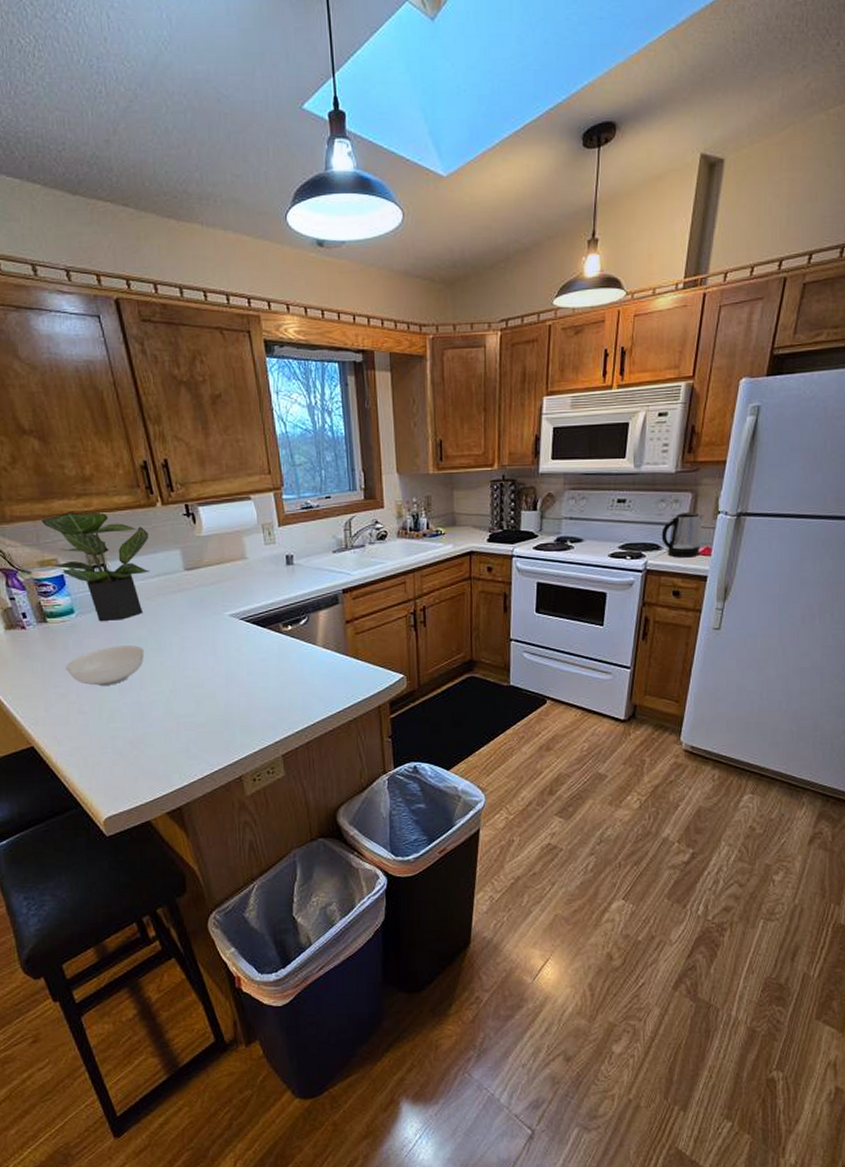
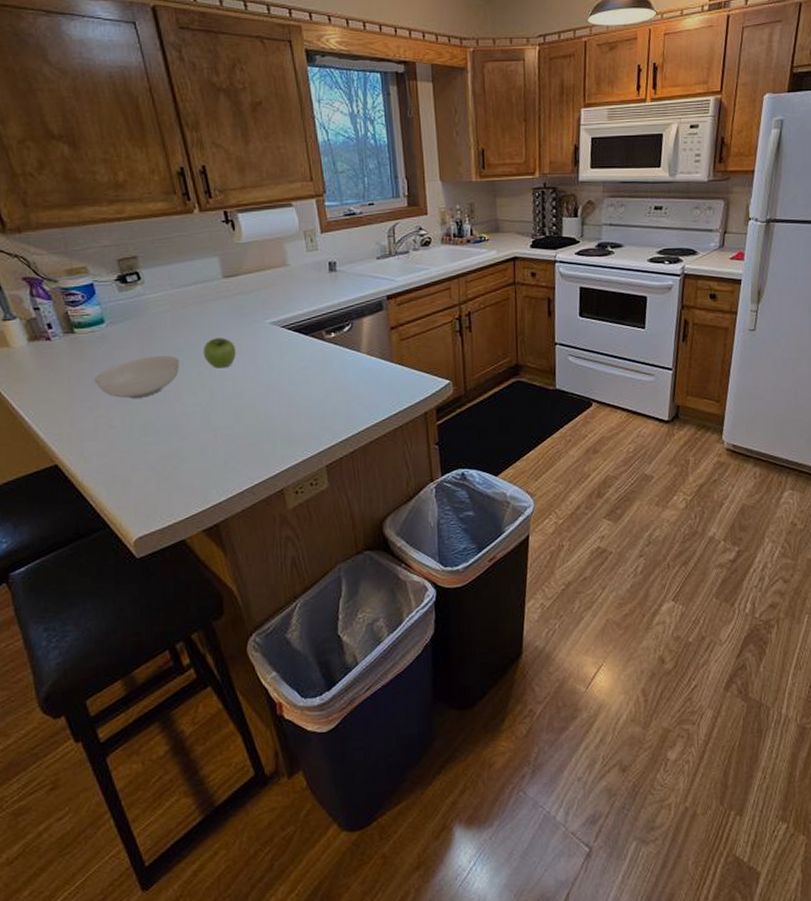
potted plant: present [42,512,150,621] -> none [70,219,187,331]
fruit: none [165,629,197,659] -> present [202,338,236,369]
kettle: present [661,511,704,558] -> none [697,218,736,262]

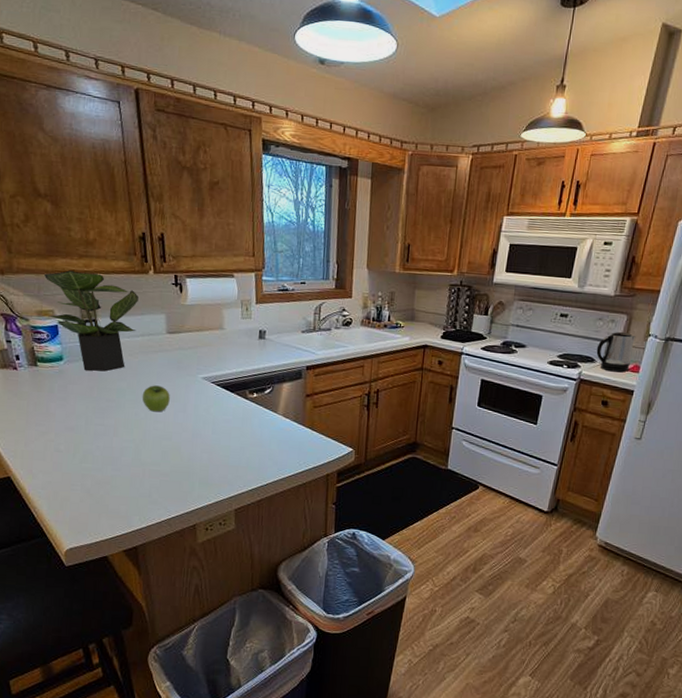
potted plant: none [70,219,187,331] -> present [44,270,139,372]
bowl: present [94,355,180,398] -> none [49,394,122,429]
kettle: none [697,218,736,262] -> present [596,331,636,373]

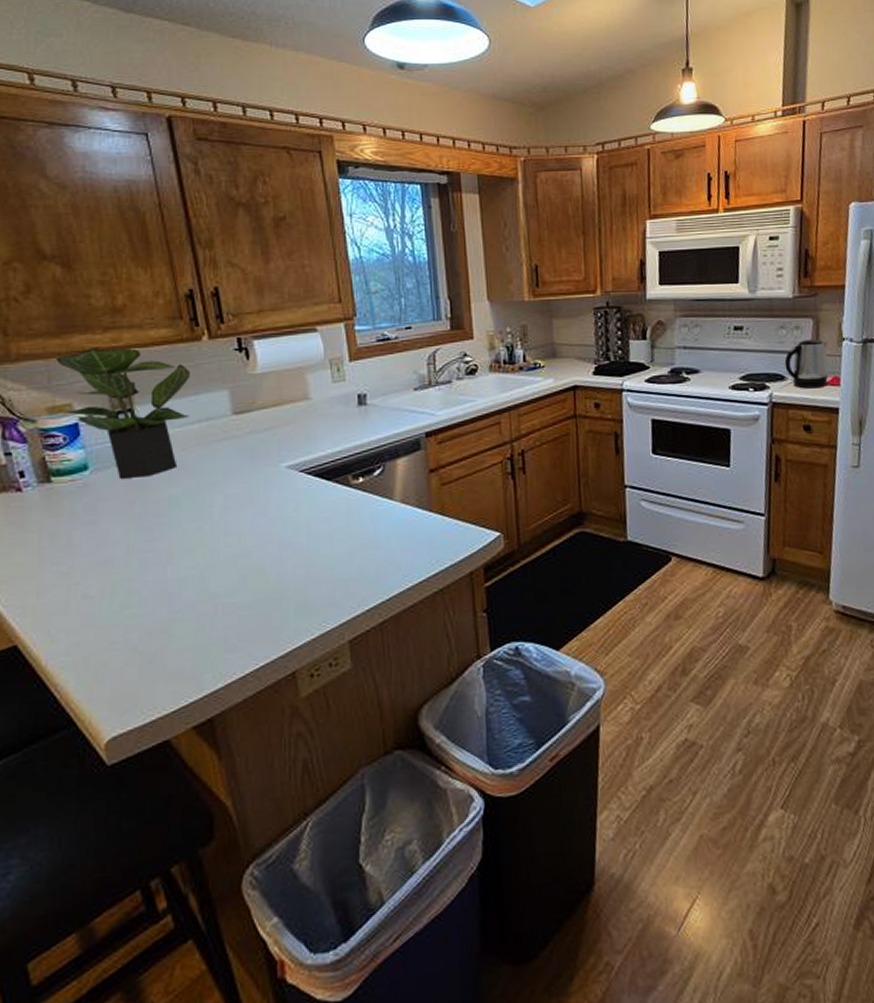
fruit: present [142,385,170,412] -> none [204,485,244,523]

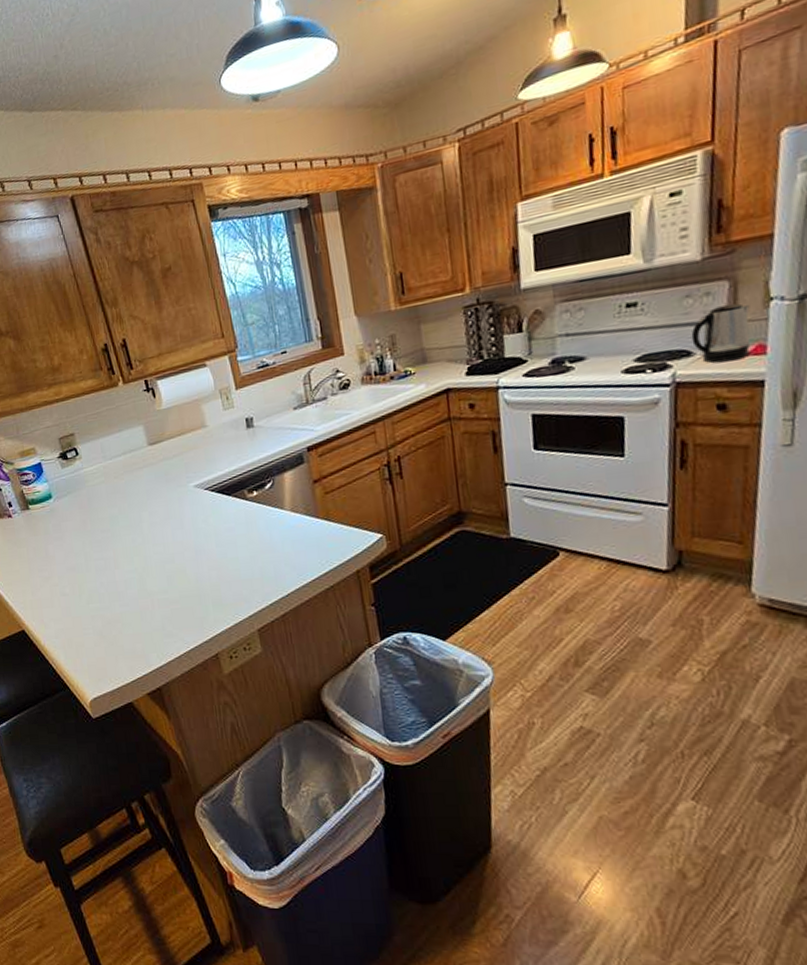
potted plant: present [56,348,190,478] -> none [20,398,117,504]

